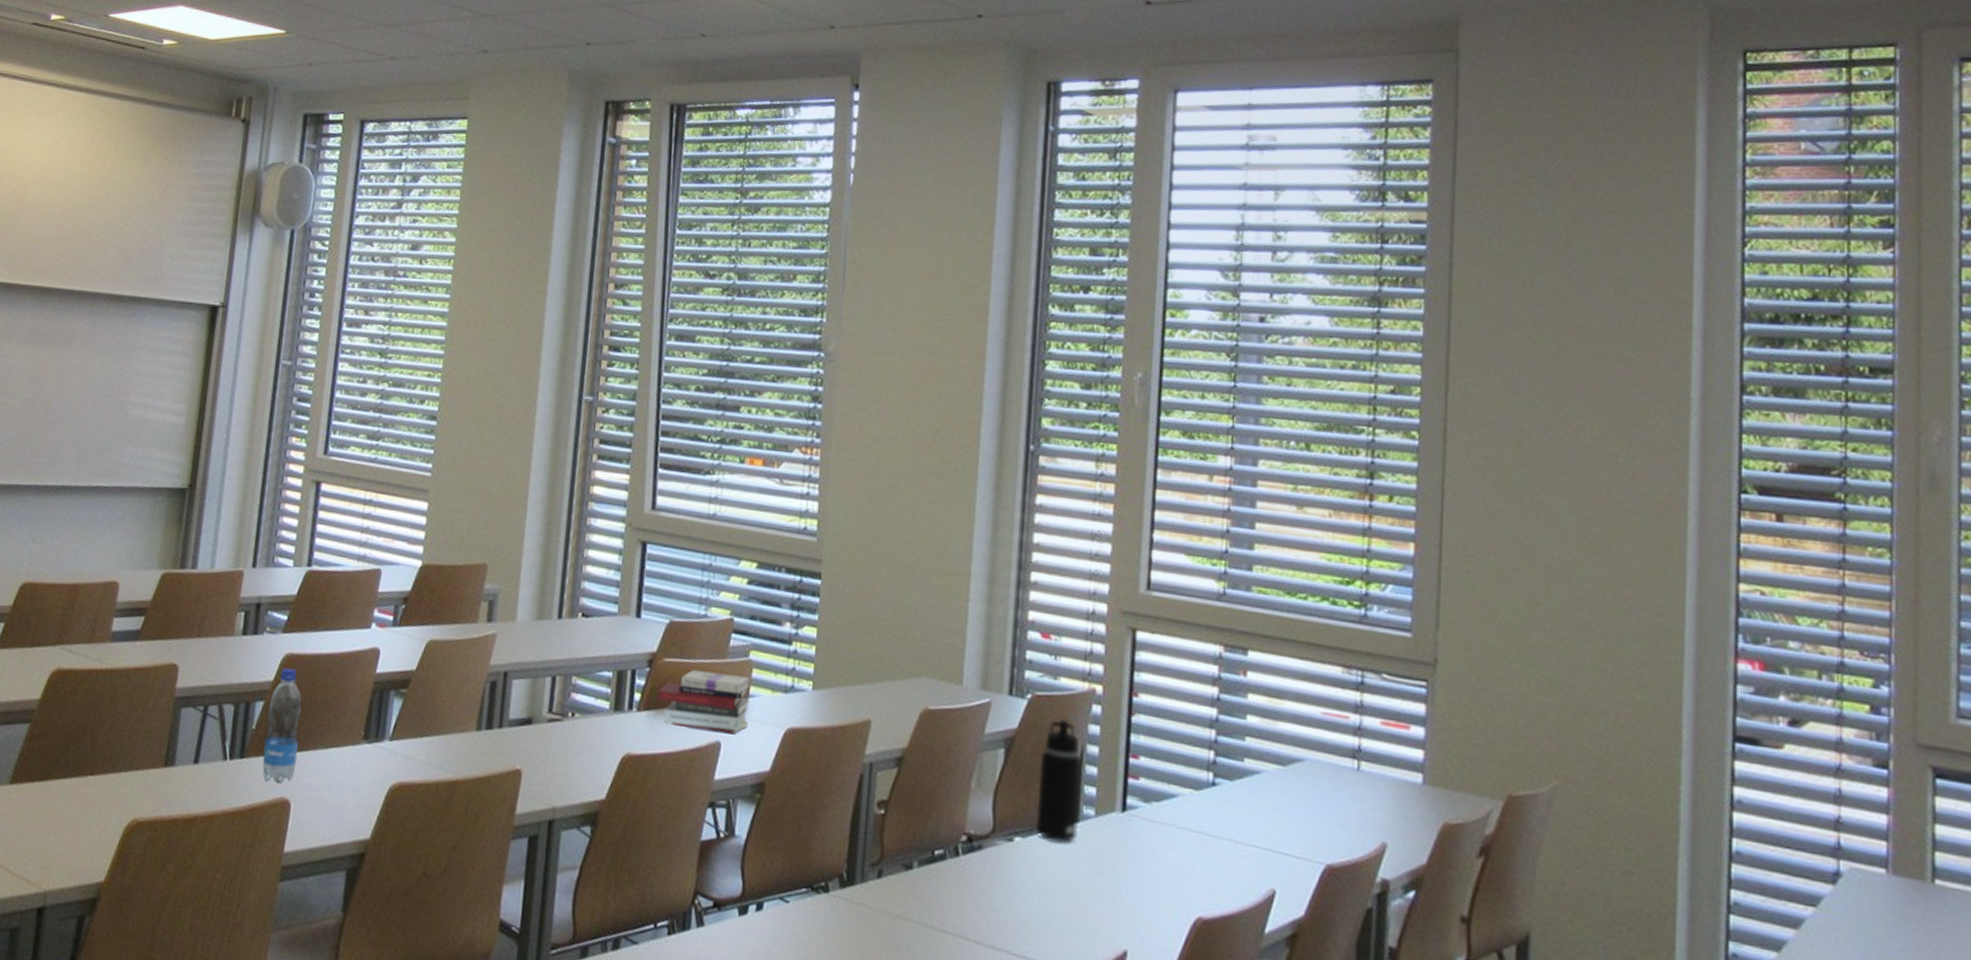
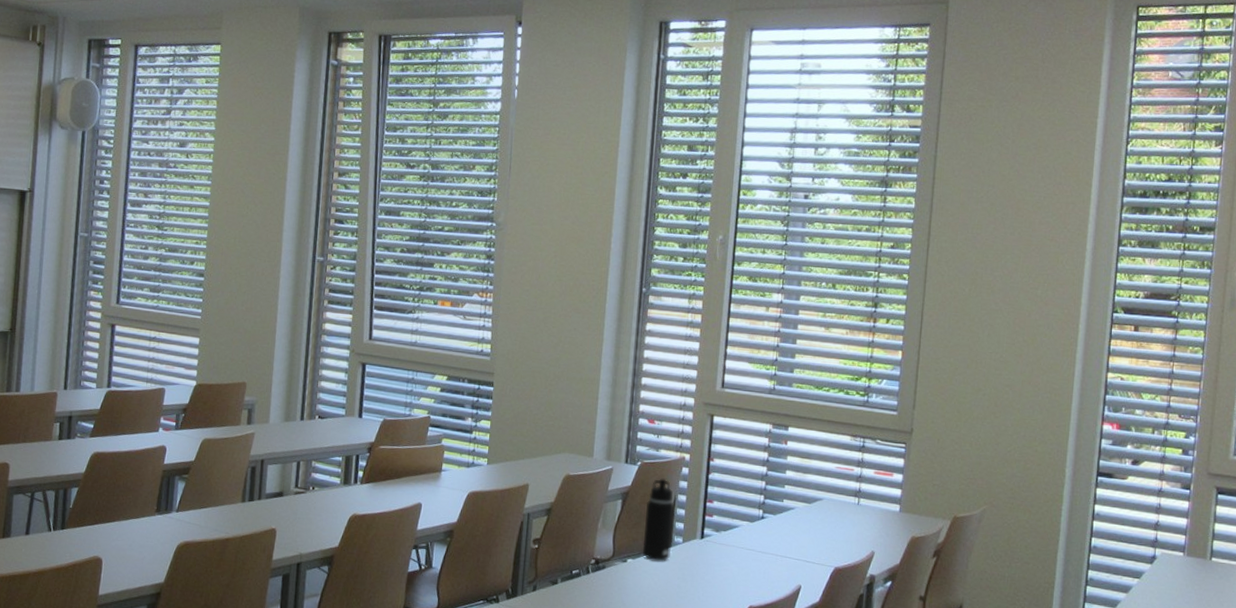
bottle: present [262,667,302,783] -> none [79,462,108,546]
books: present [657,670,751,735] -> none [375,454,443,498]

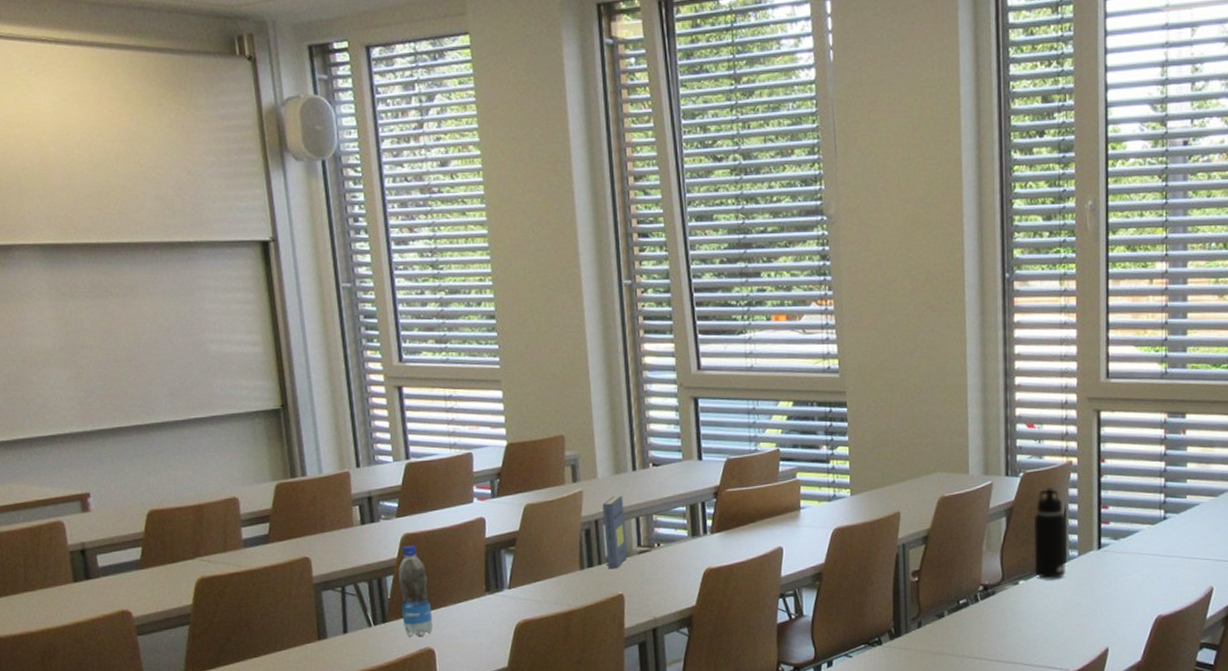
bottle: none [79,462,108,546] -> present [398,545,433,637]
book: none [266,440,289,506] -> present [602,495,628,569]

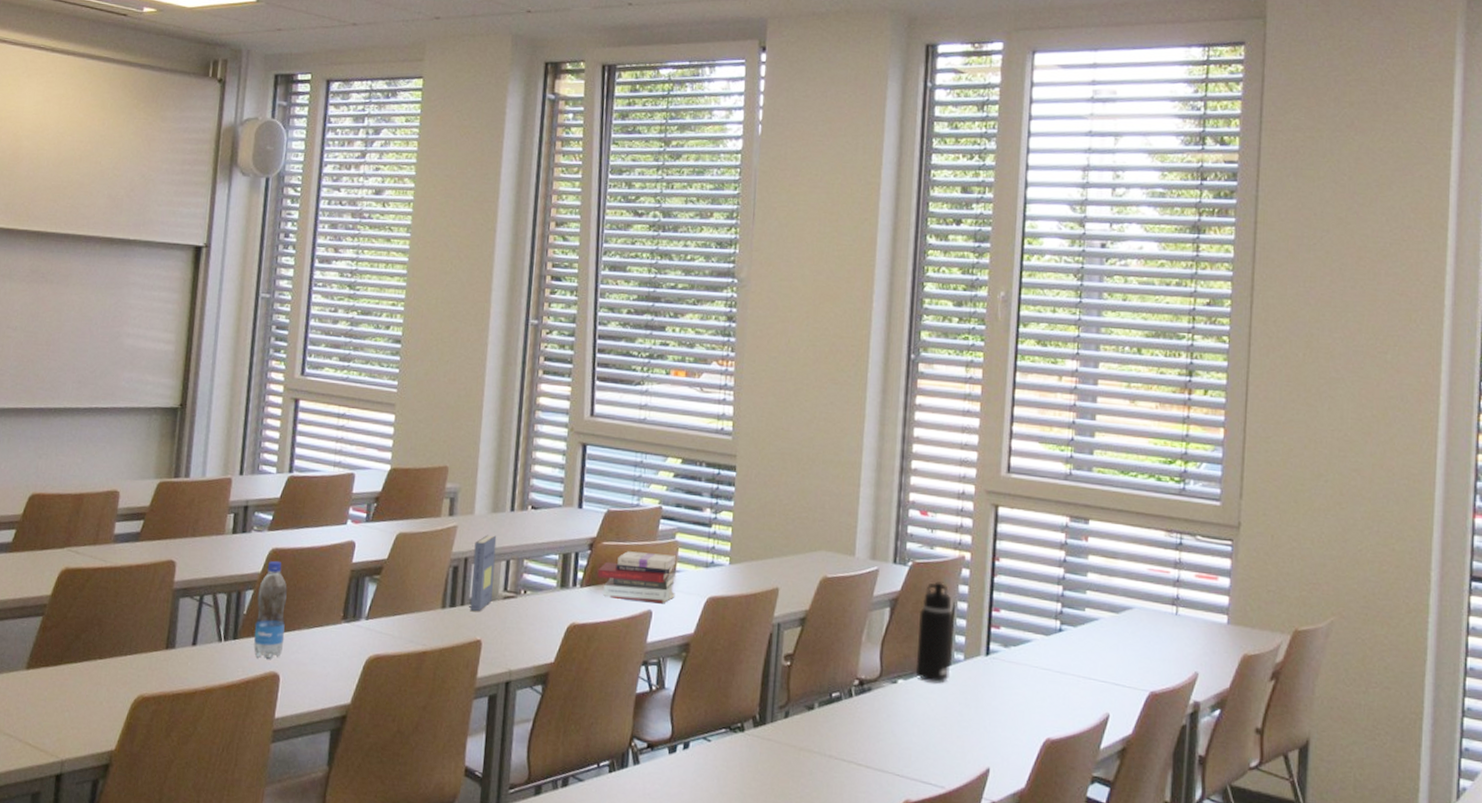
books: none [725,493,803,541] -> present [597,551,677,604]

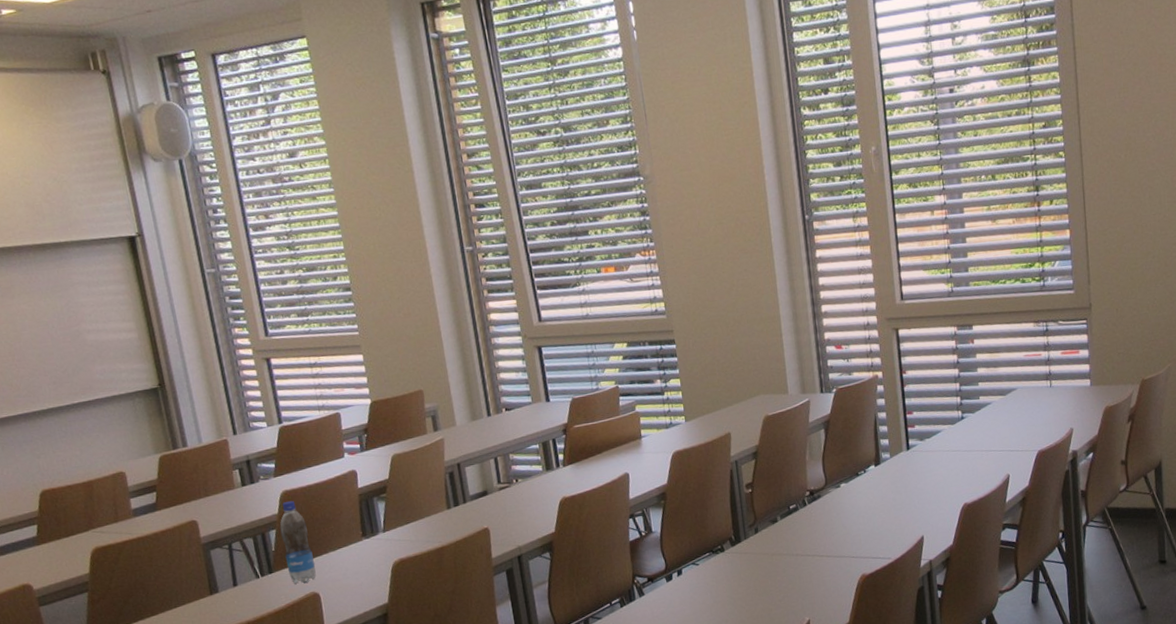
book: present [470,535,497,612] -> none [463,439,490,506]
books: present [597,551,677,604] -> none [575,424,645,470]
water bottle: present [915,581,953,683] -> none [848,400,881,480]

